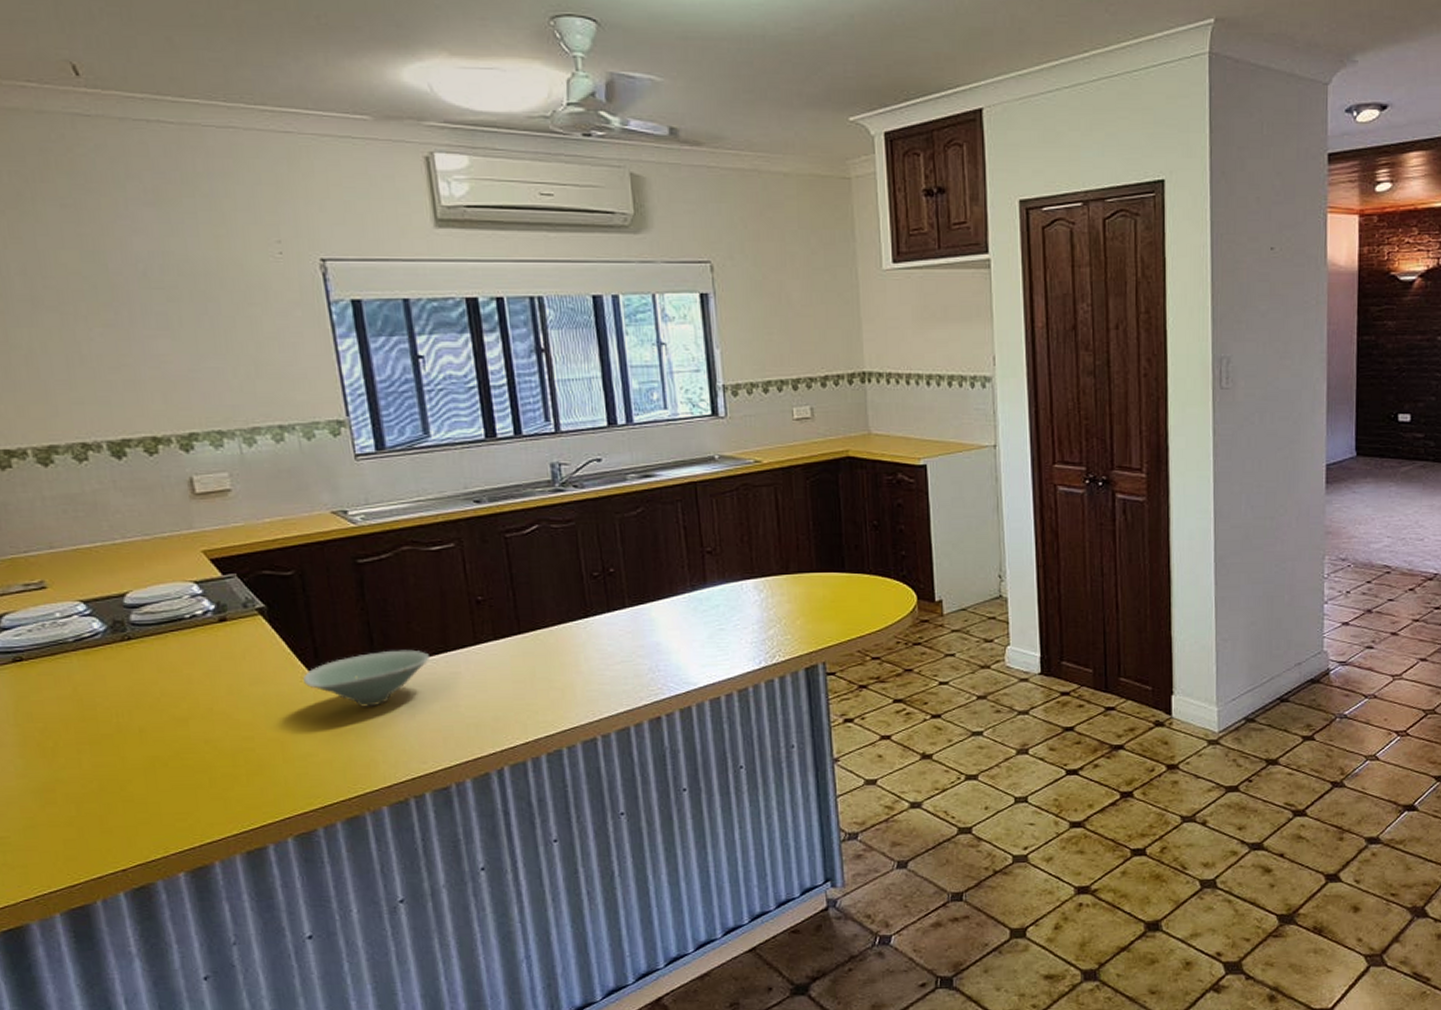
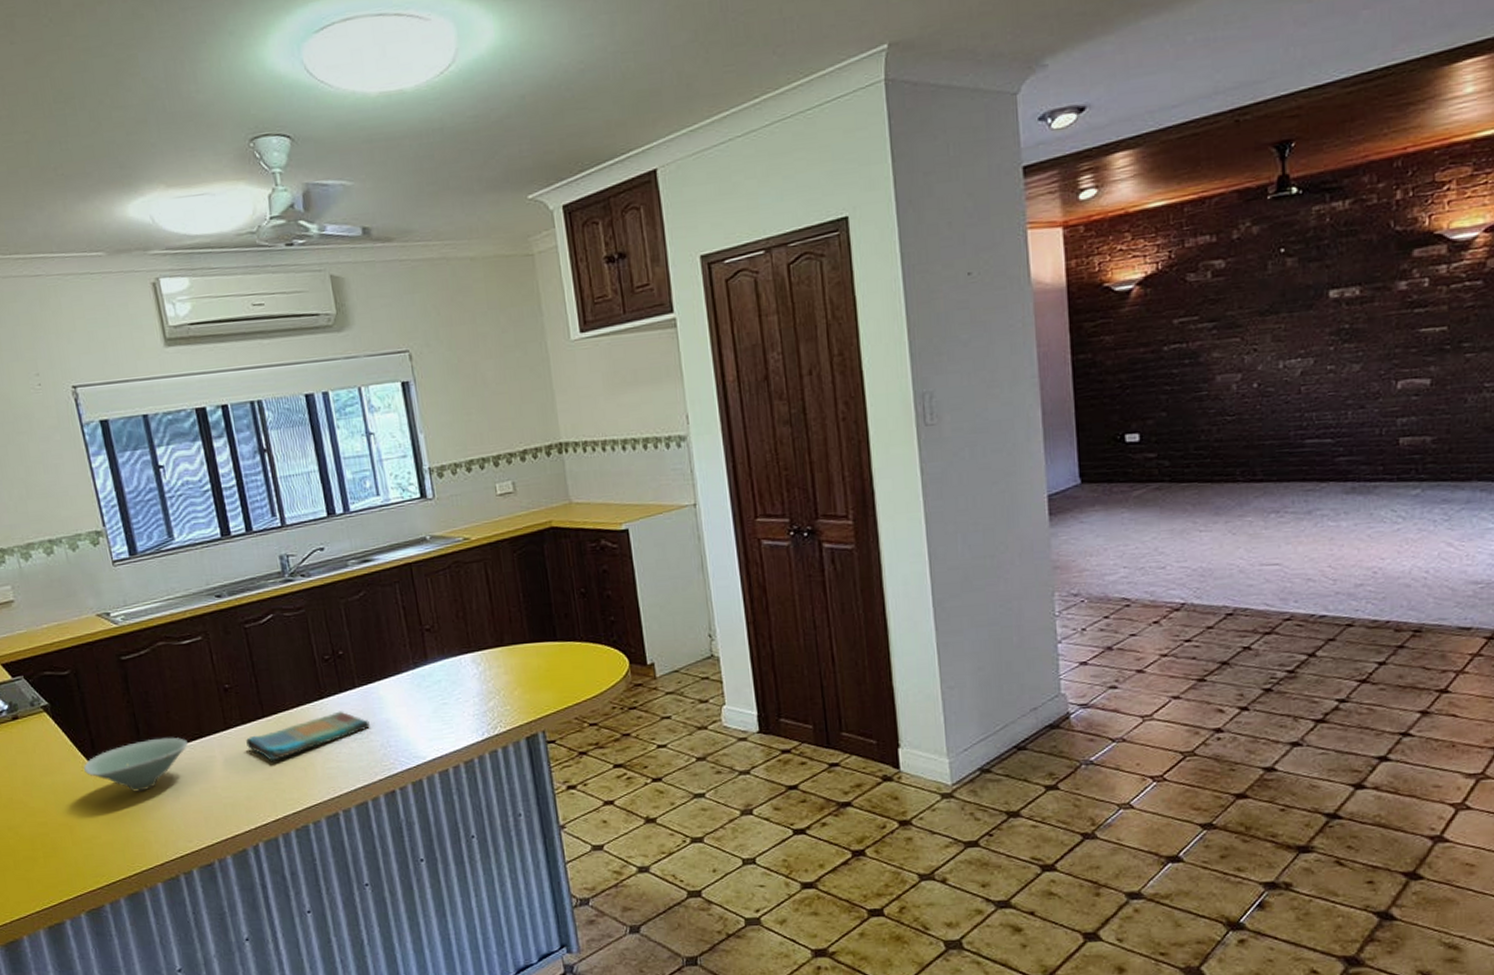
dish towel: none [498,631,638,680] -> present [246,711,370,761]

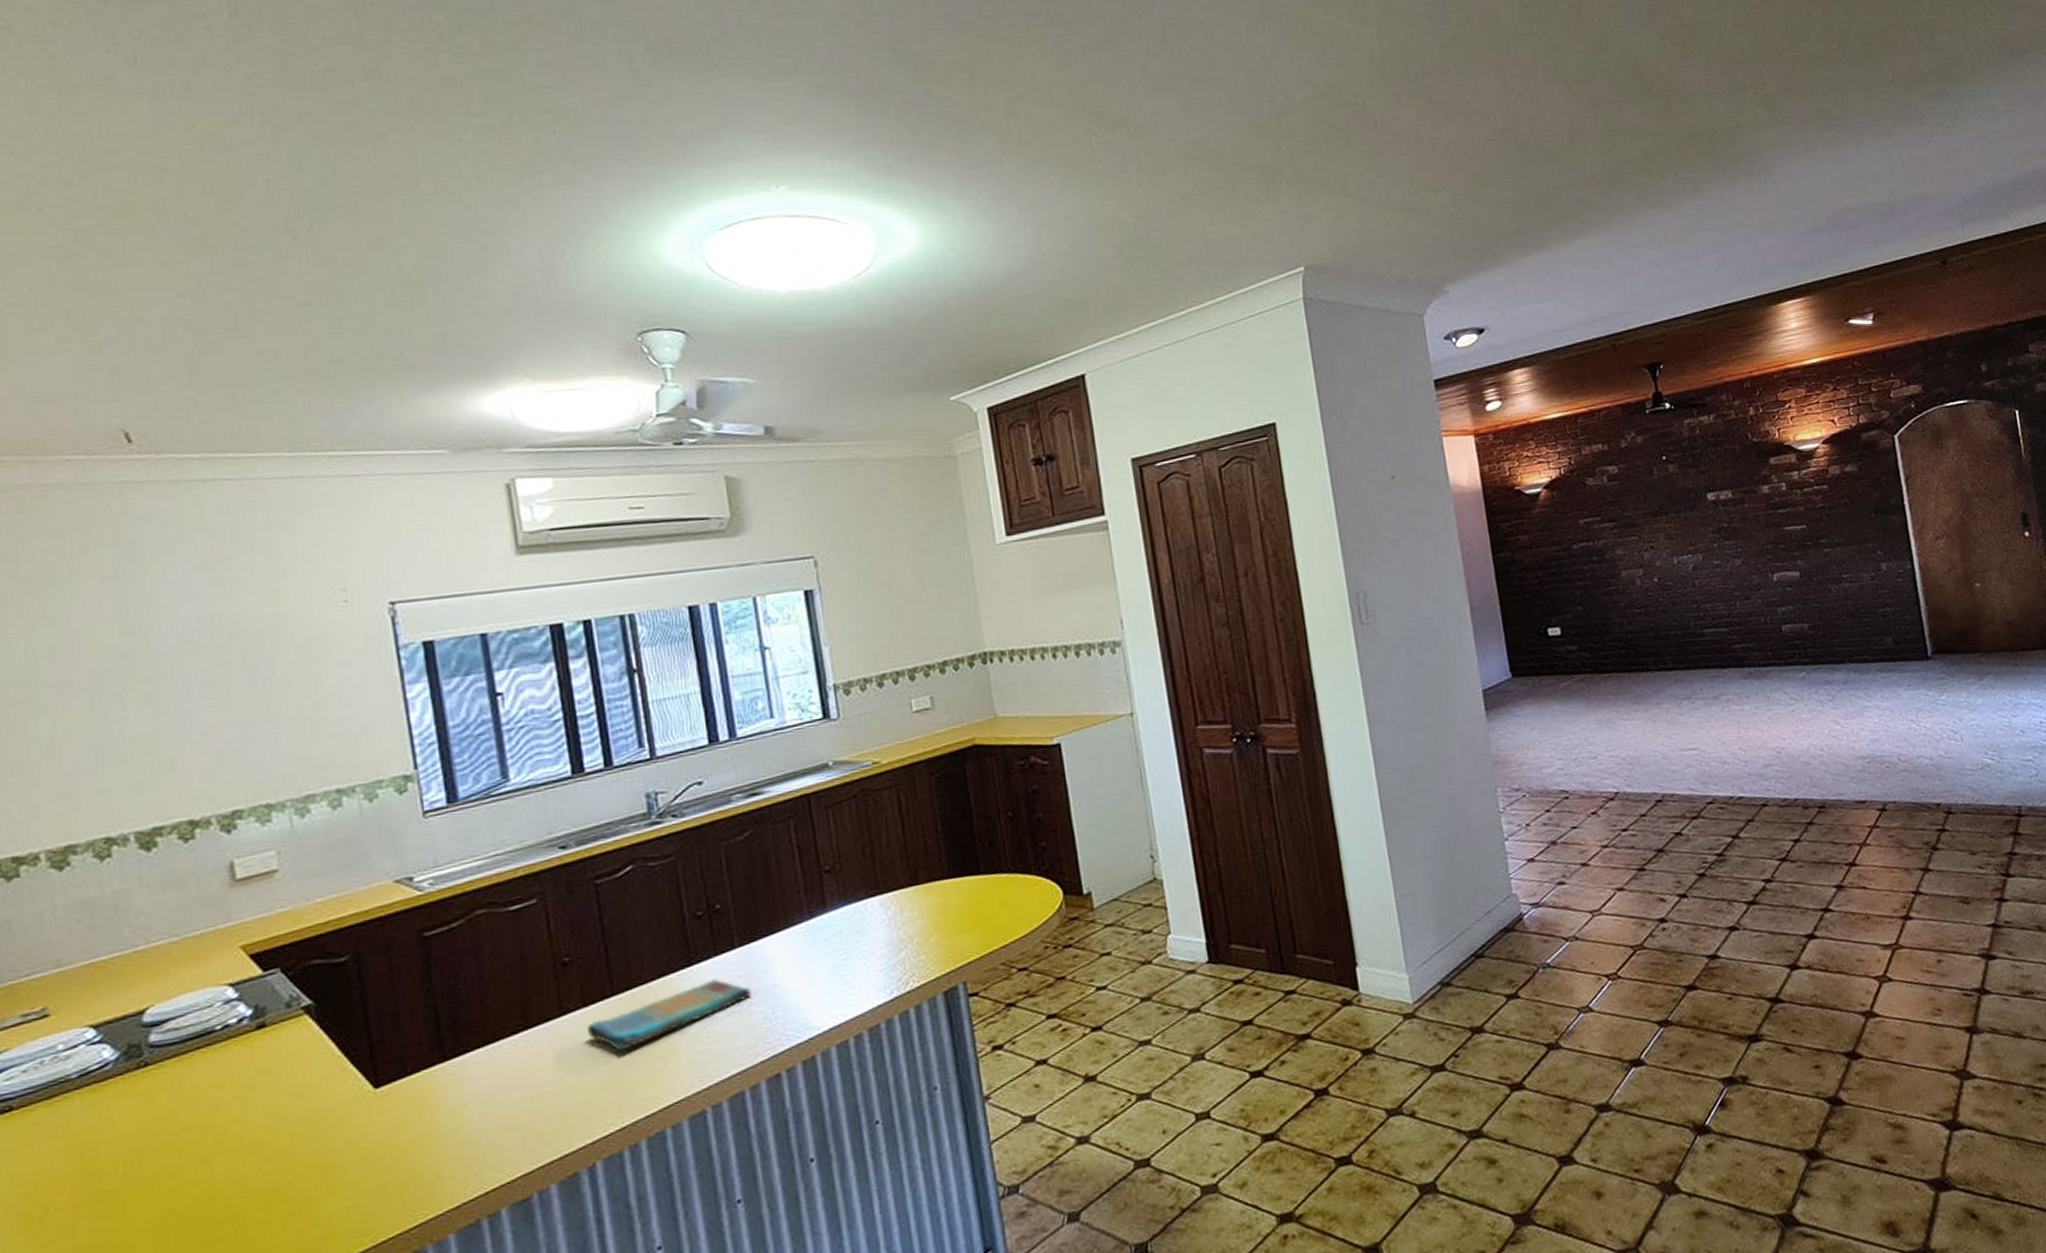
bowl: present [83,737,188,792] -> none [354,1032,507,1112]

